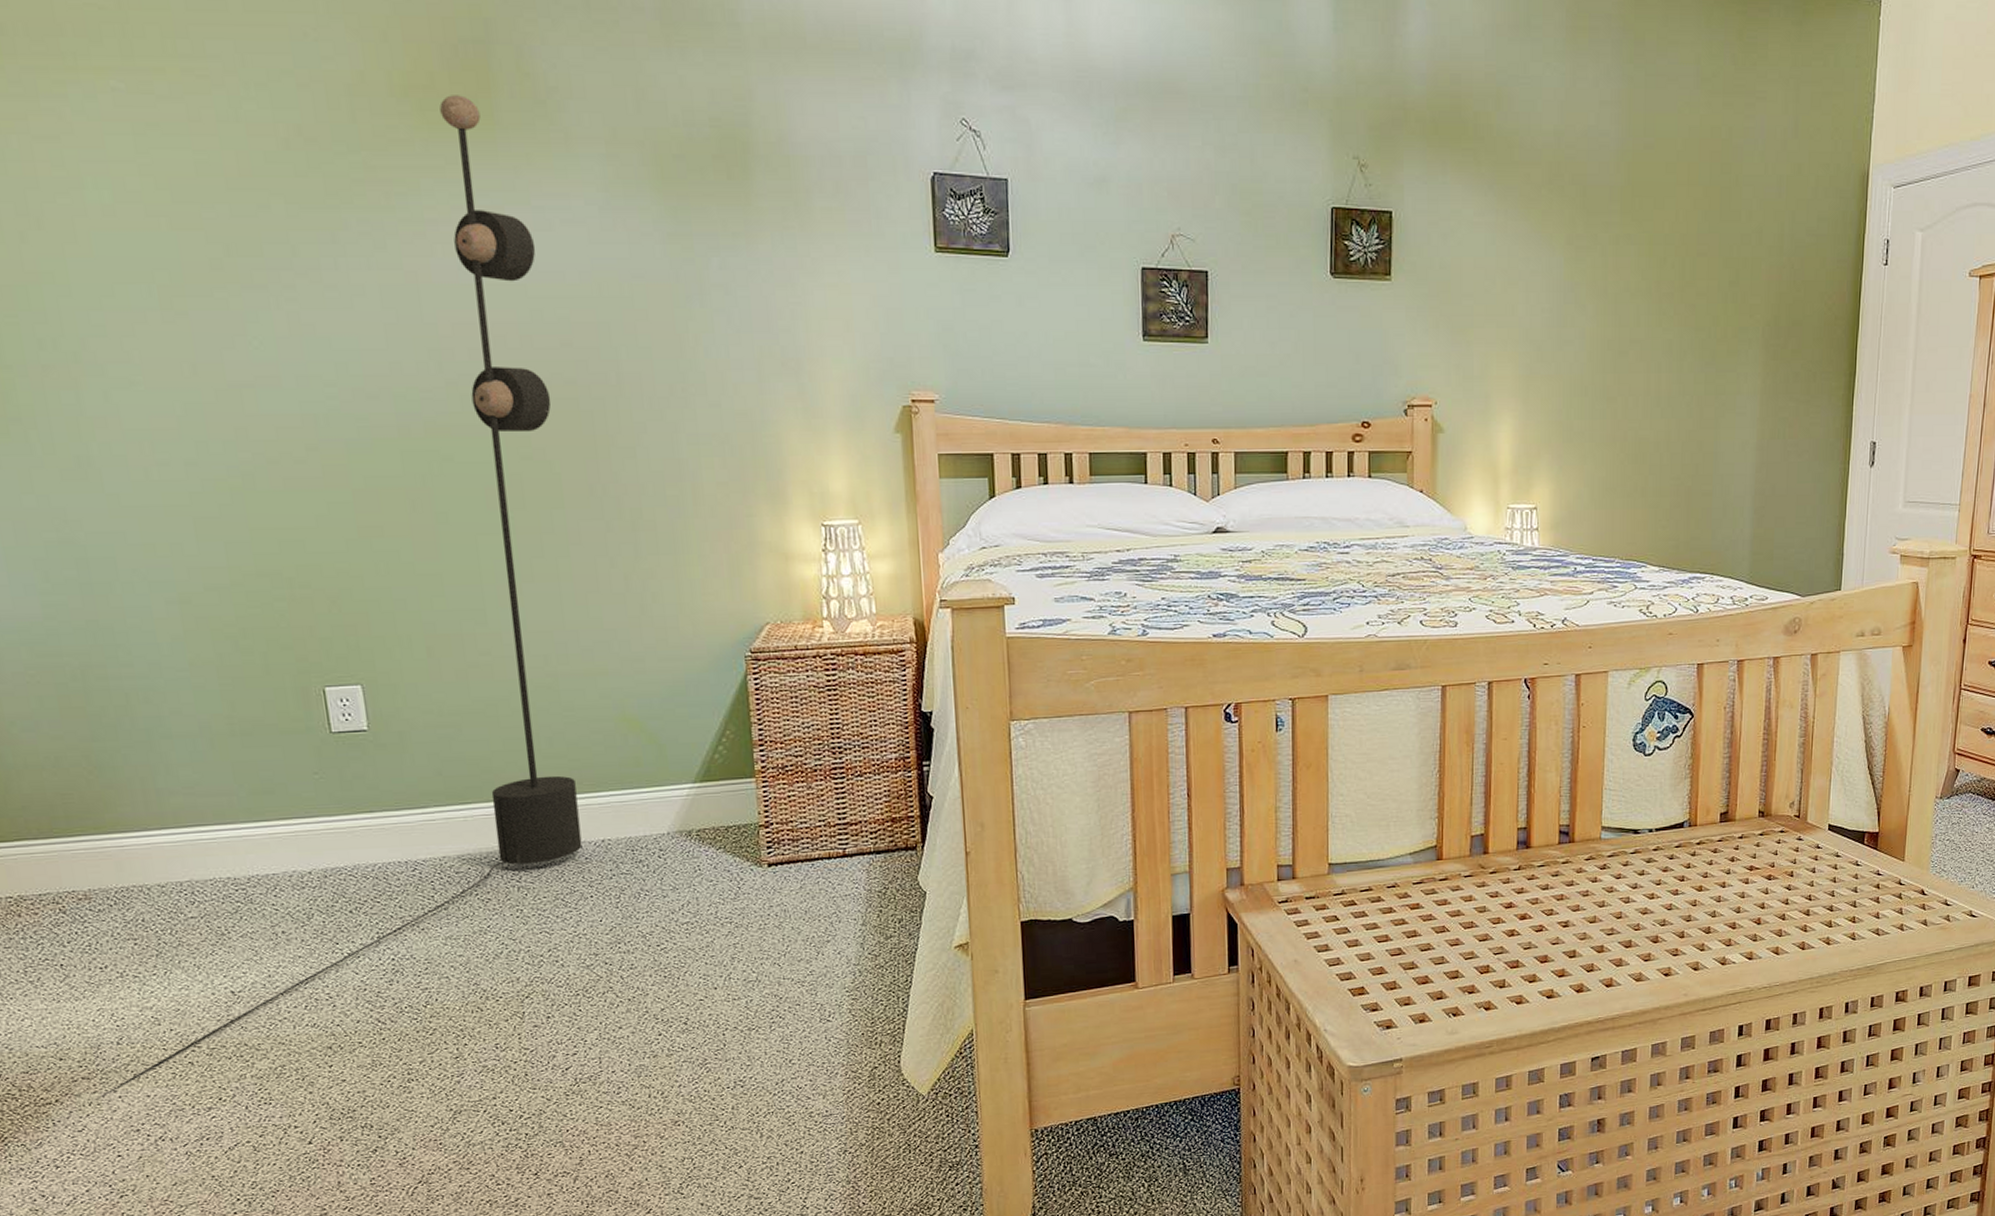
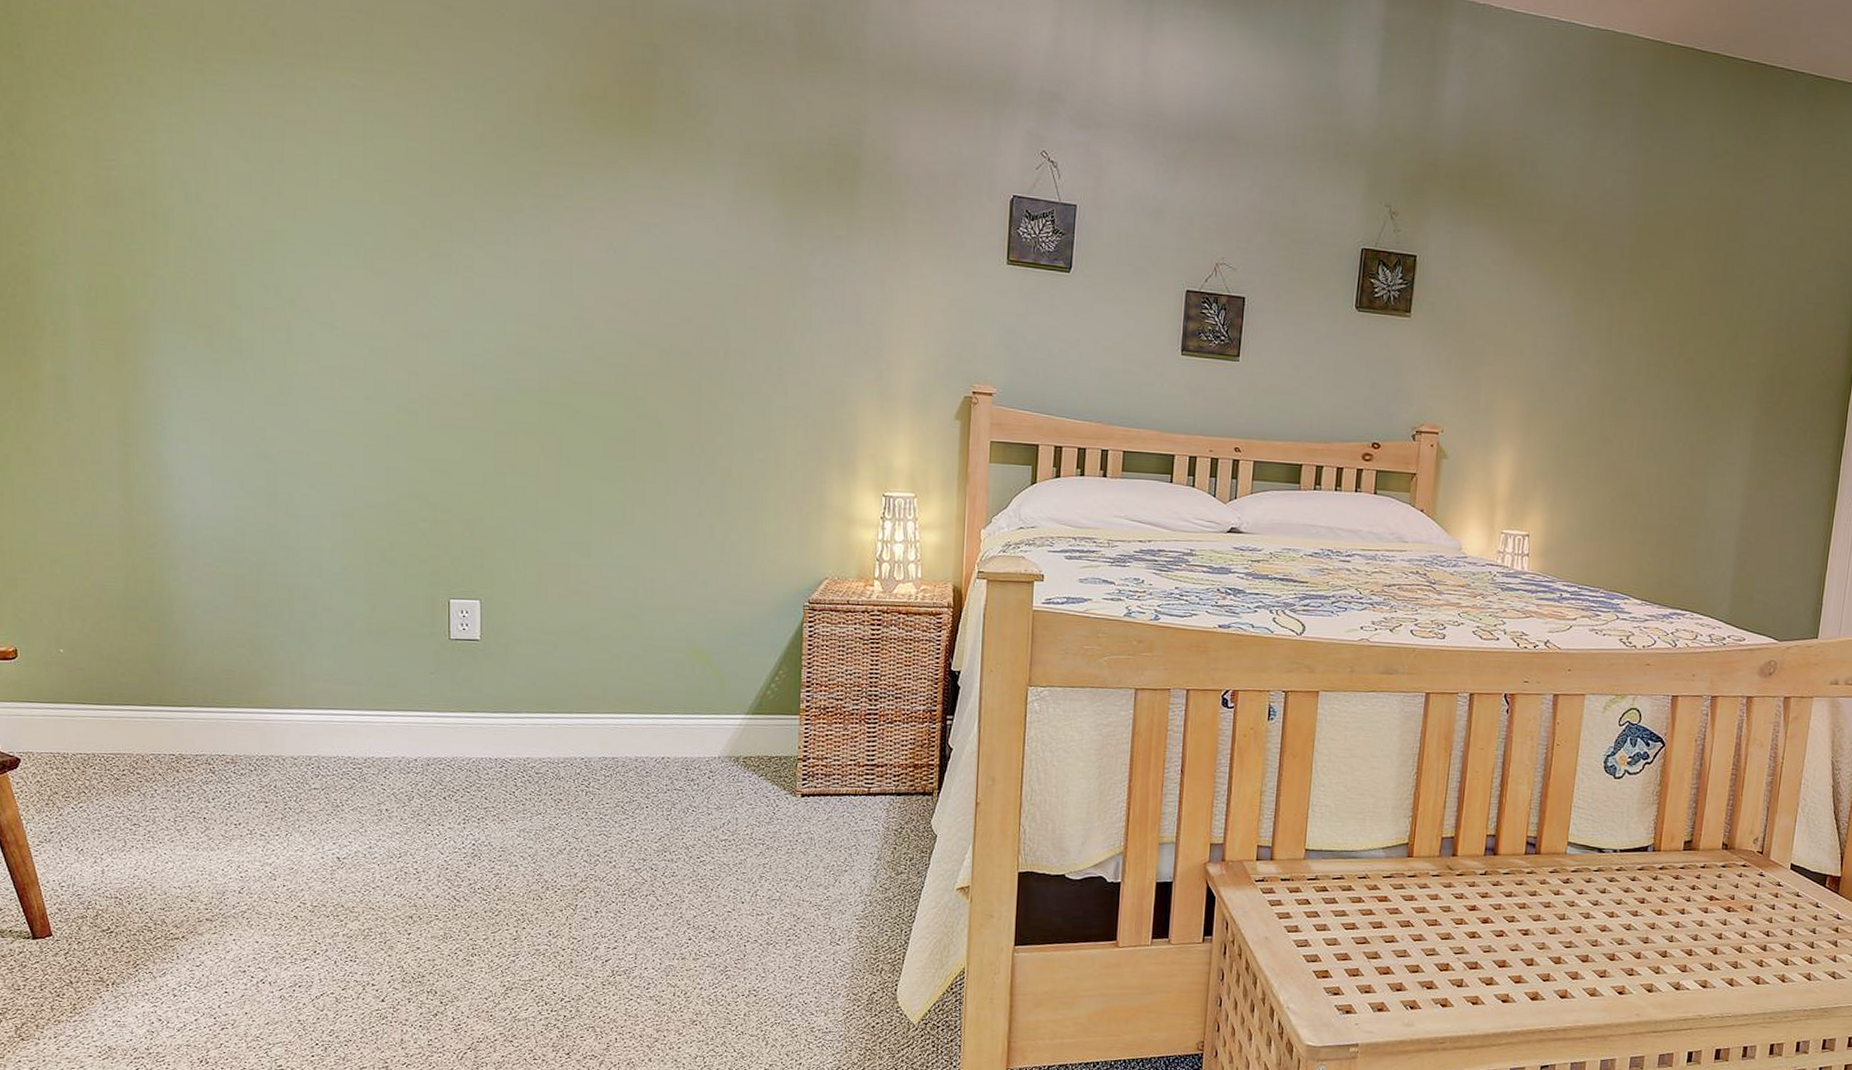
floor lamp: present [90,95,583,1103] -> none [210,106,672,943]

